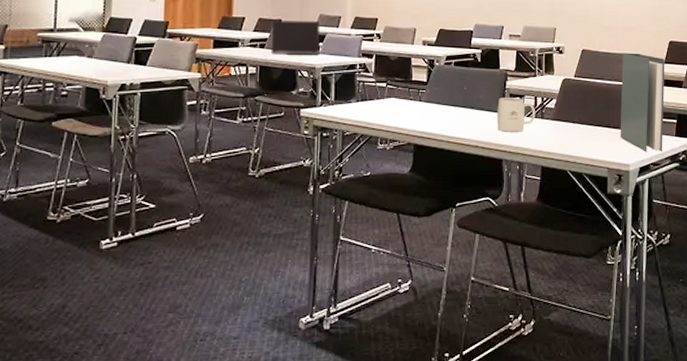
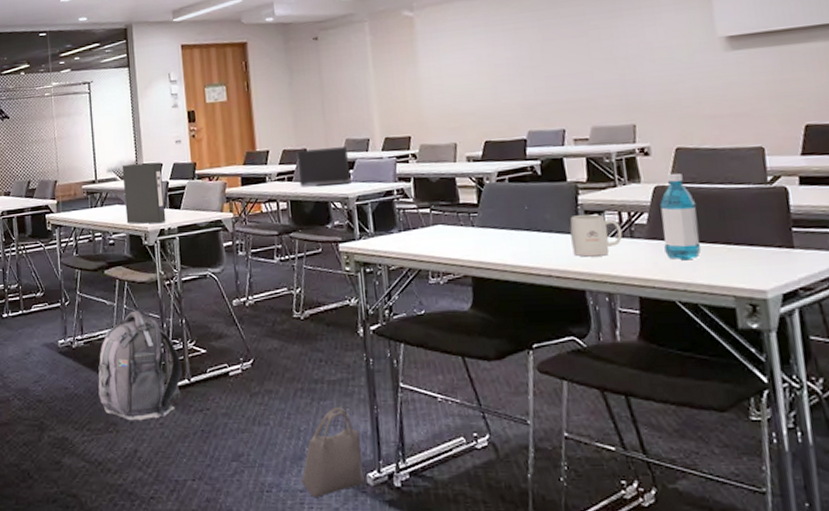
backpack: none [28,164,127,276] -> present [98,310,182,421]
binder: none [84,17,131,78] -> present [122,162,166,224]
handbag: none [237,259,298,343] -> present [302,407,364,497]
water bottle: none [564,69,591,139] -> present [660,173,702,261]
binder: present [620,53,665,152] -> none [735,145,816,273]

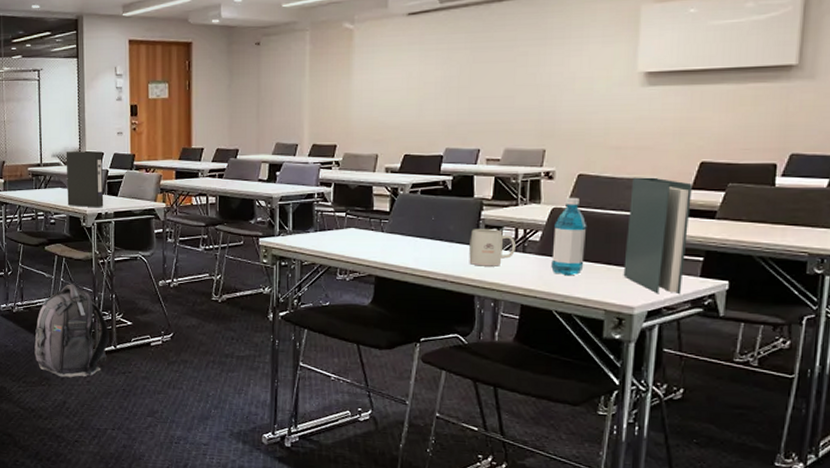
laptop computer: present [296,147,353,187] -> none [229,150,278,185]
handbag: present [302,407,364,497] -> none [206,378,260,450]
binder: none [735,145,816,273] -> present [623,177,692,295]

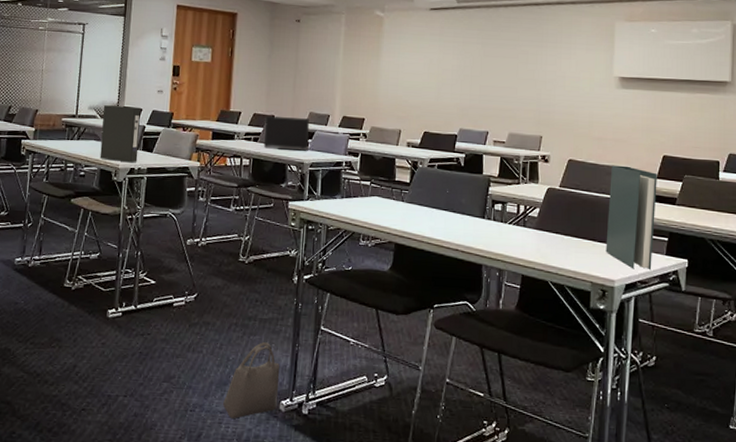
backpack: present [34,284,109,378] -> none [47,239,131,339]
handbag: none [206,378,260,450] -> present [223,342,280,419]
laptop computer: none [229,150,278,185] -> present [263,116,310,151]
mug: present [469,229,516,267] -> none [478,203,518,239]
water bottle: present [551,197,587,276] -> none [547,179,576,250]

